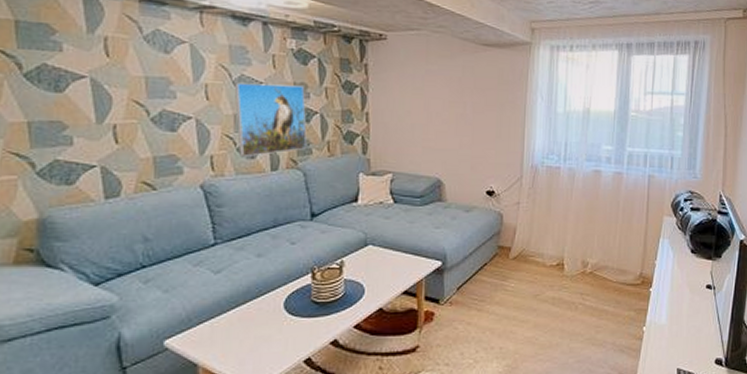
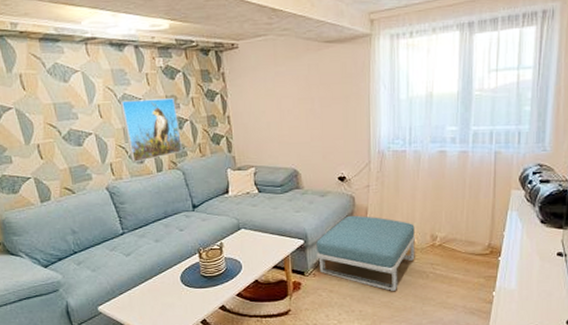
footstool: none [455,235,565,326] -> present [316,215,415,292]

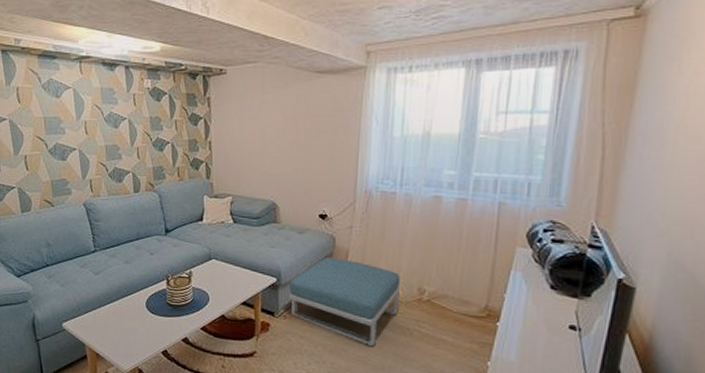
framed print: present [119,98,183,163] -> none [105,119,162,182]

